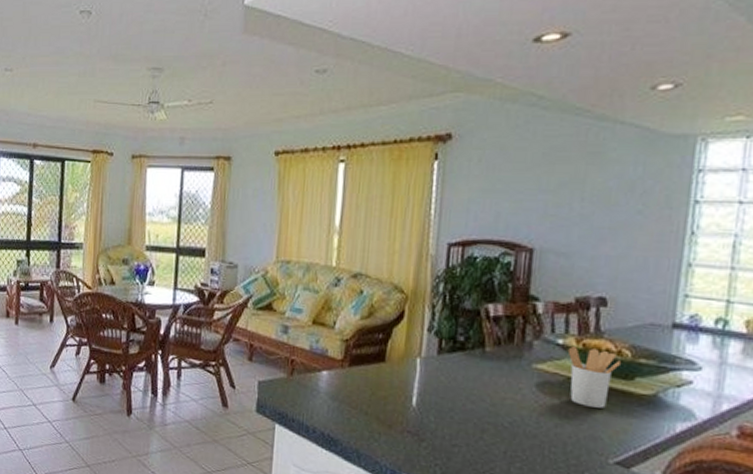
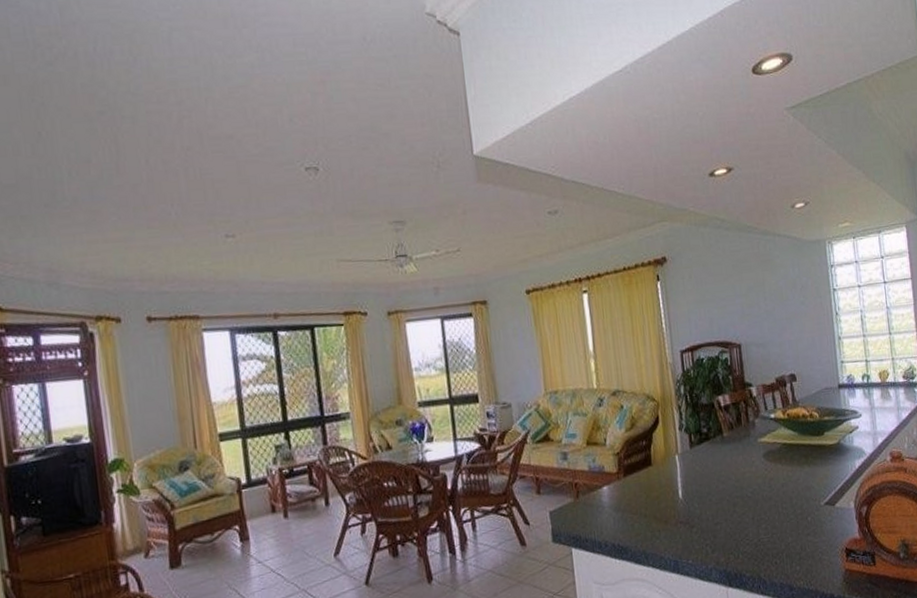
utensil holder: present [567,345,620,408] -> none [778,416,813,464]

